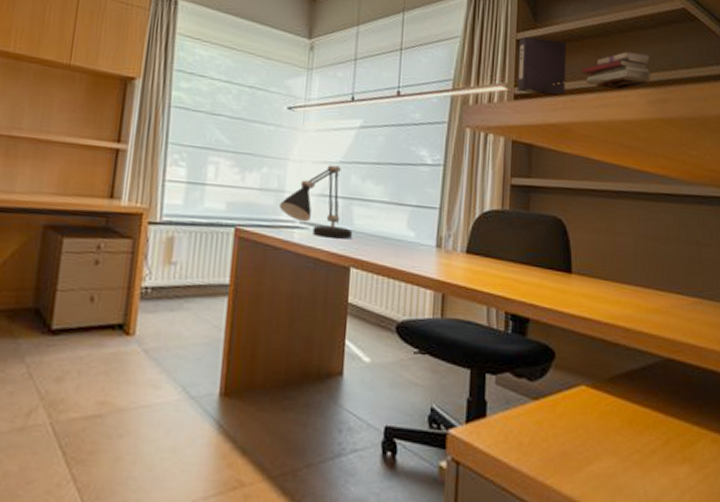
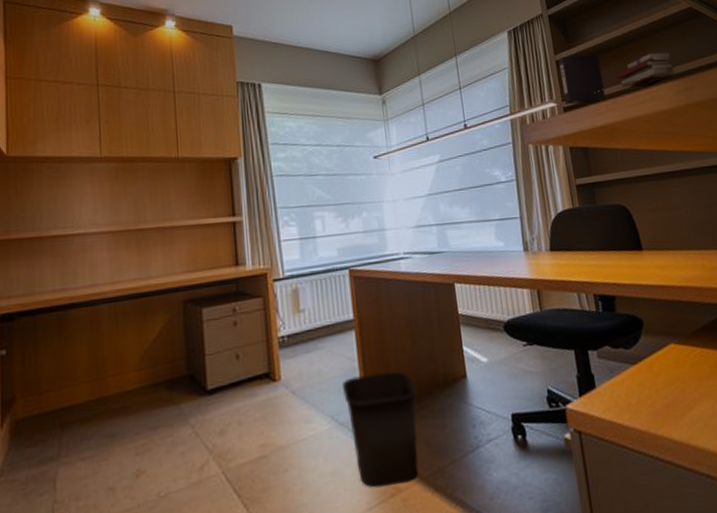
waste bin: none [200,348,284,477] -> present [341,371,419,488]
desk lamp: present [279,165,353,239] -> none [383,198,451,263]

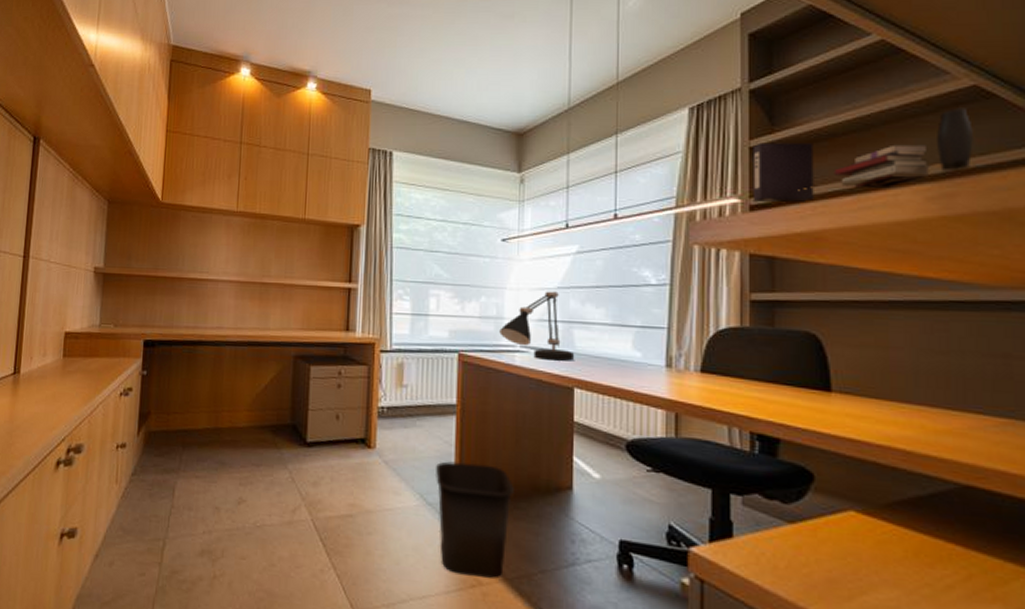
desk lamp: none [383,198,451,263] -> present [499,291,575,361]
vase: none [673,23,698,71] -> present [935,108,973,172]

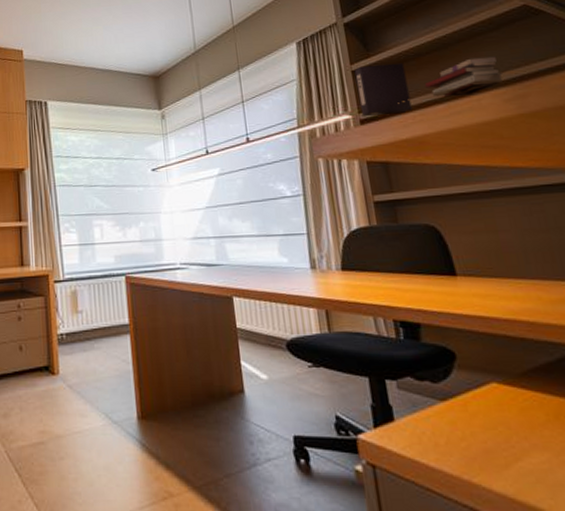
waste bin: present [434,461,514,578] -> none [116,378,192,488]
desk lamp: present [499,291,575,361] -> none [159,211,230,274]
vase: present [935,108,973,172] -> none [501,23,534,77]

